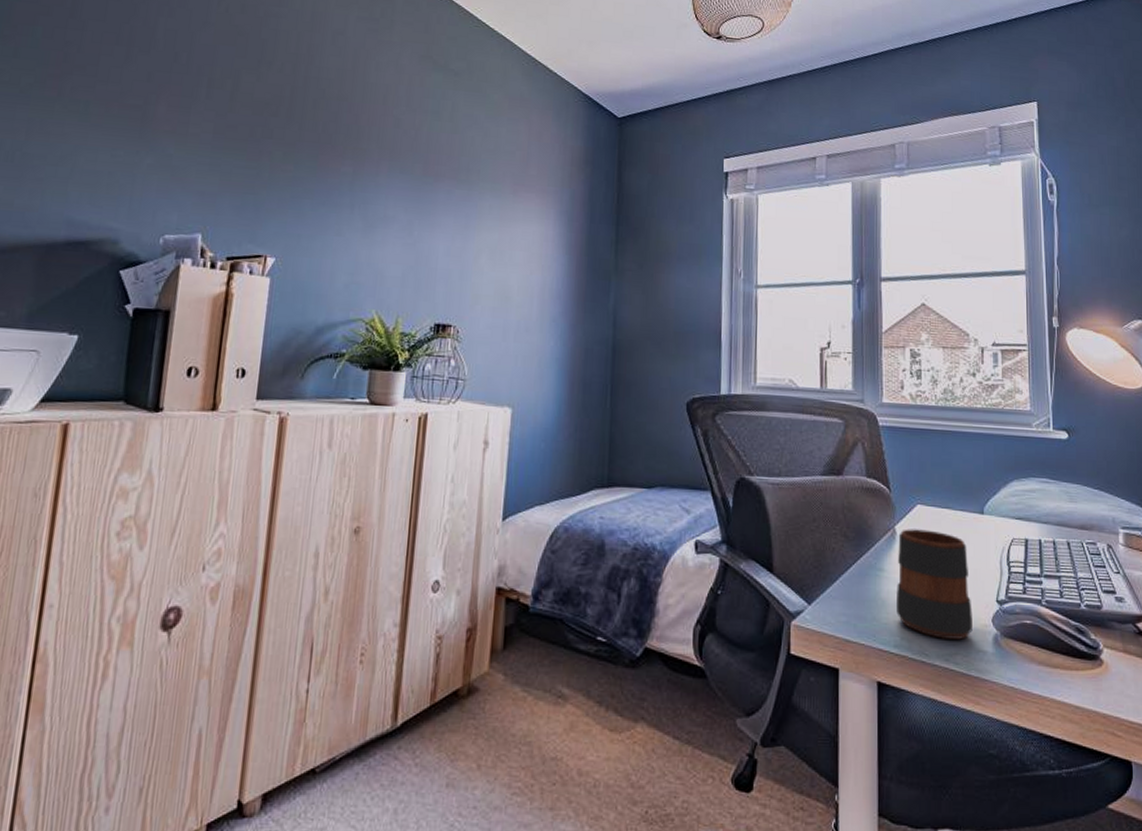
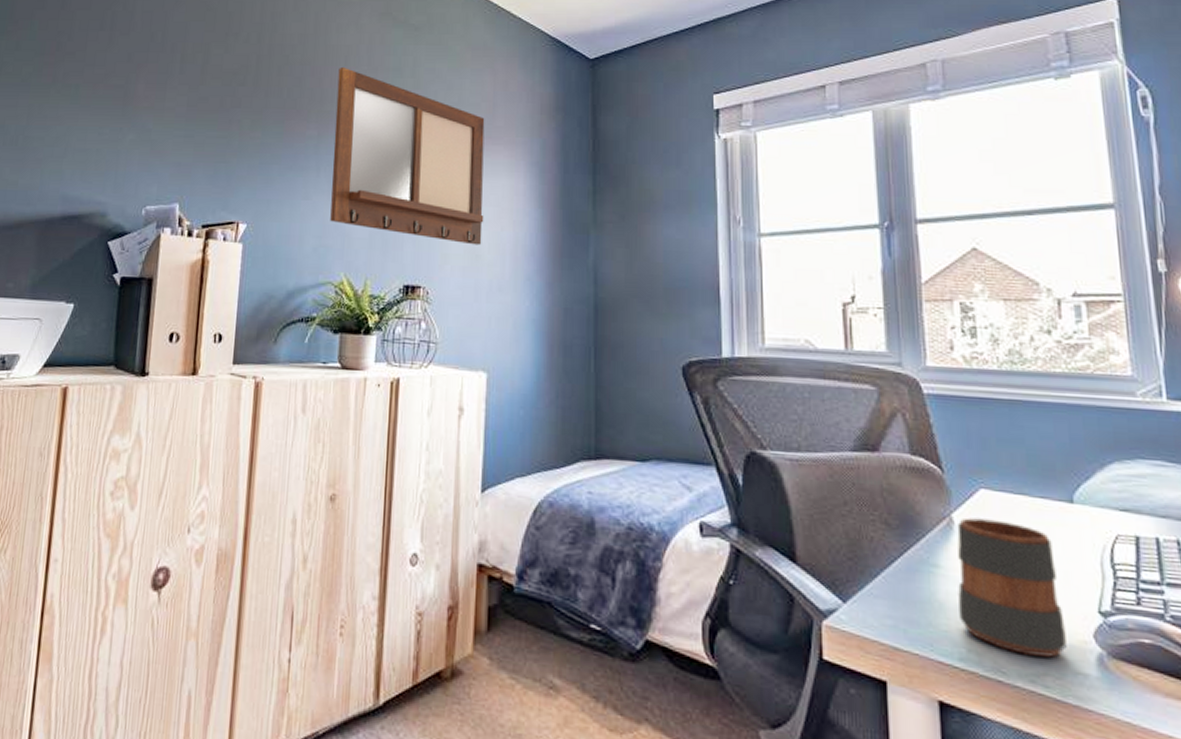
writing board: none [363,105,519,288] -> present [330,66,485,246]

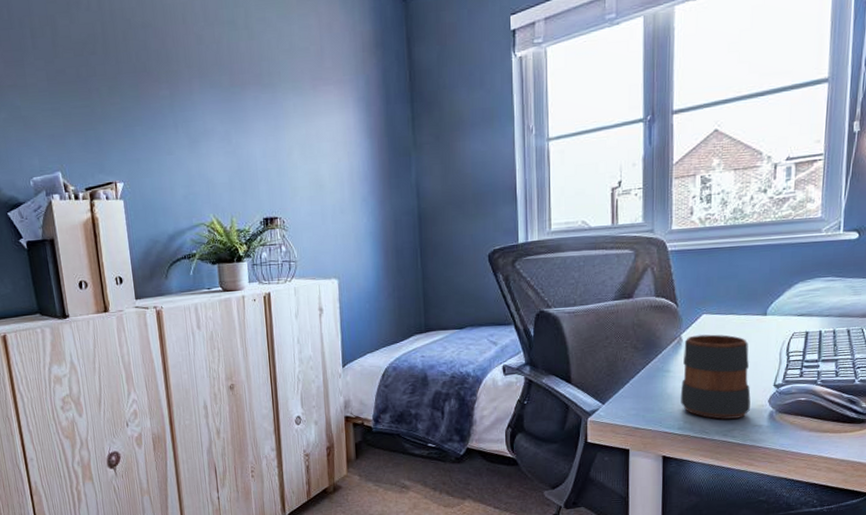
writing board: present [330,66,485,246] -> none [178,25,324,177]

